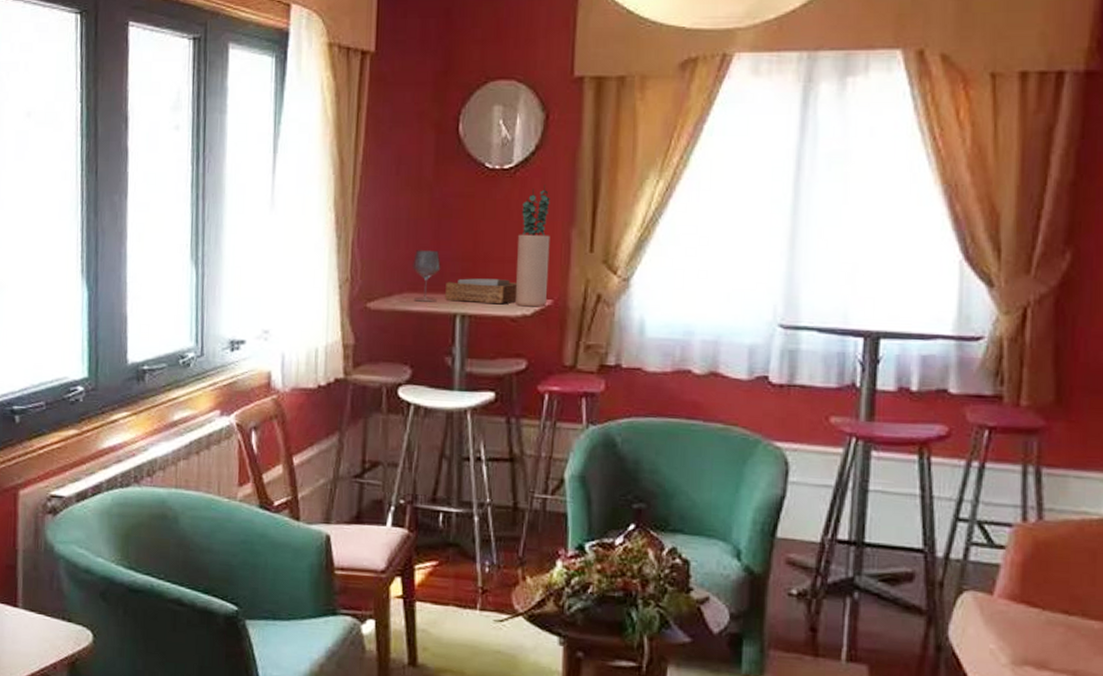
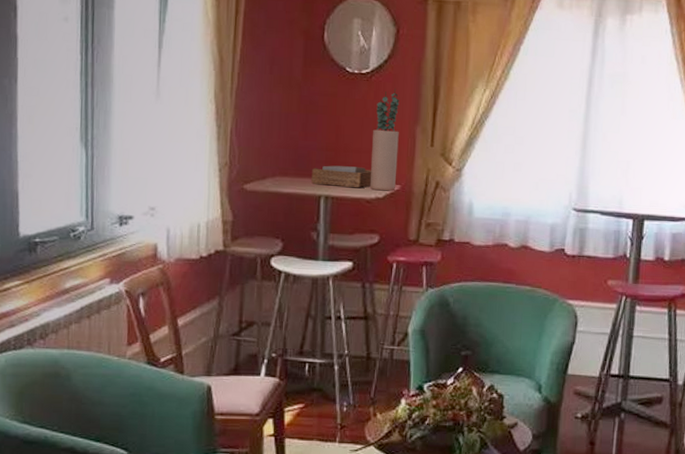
wine glass: present [412,250,441,302] -> none [283,140,308,185]

